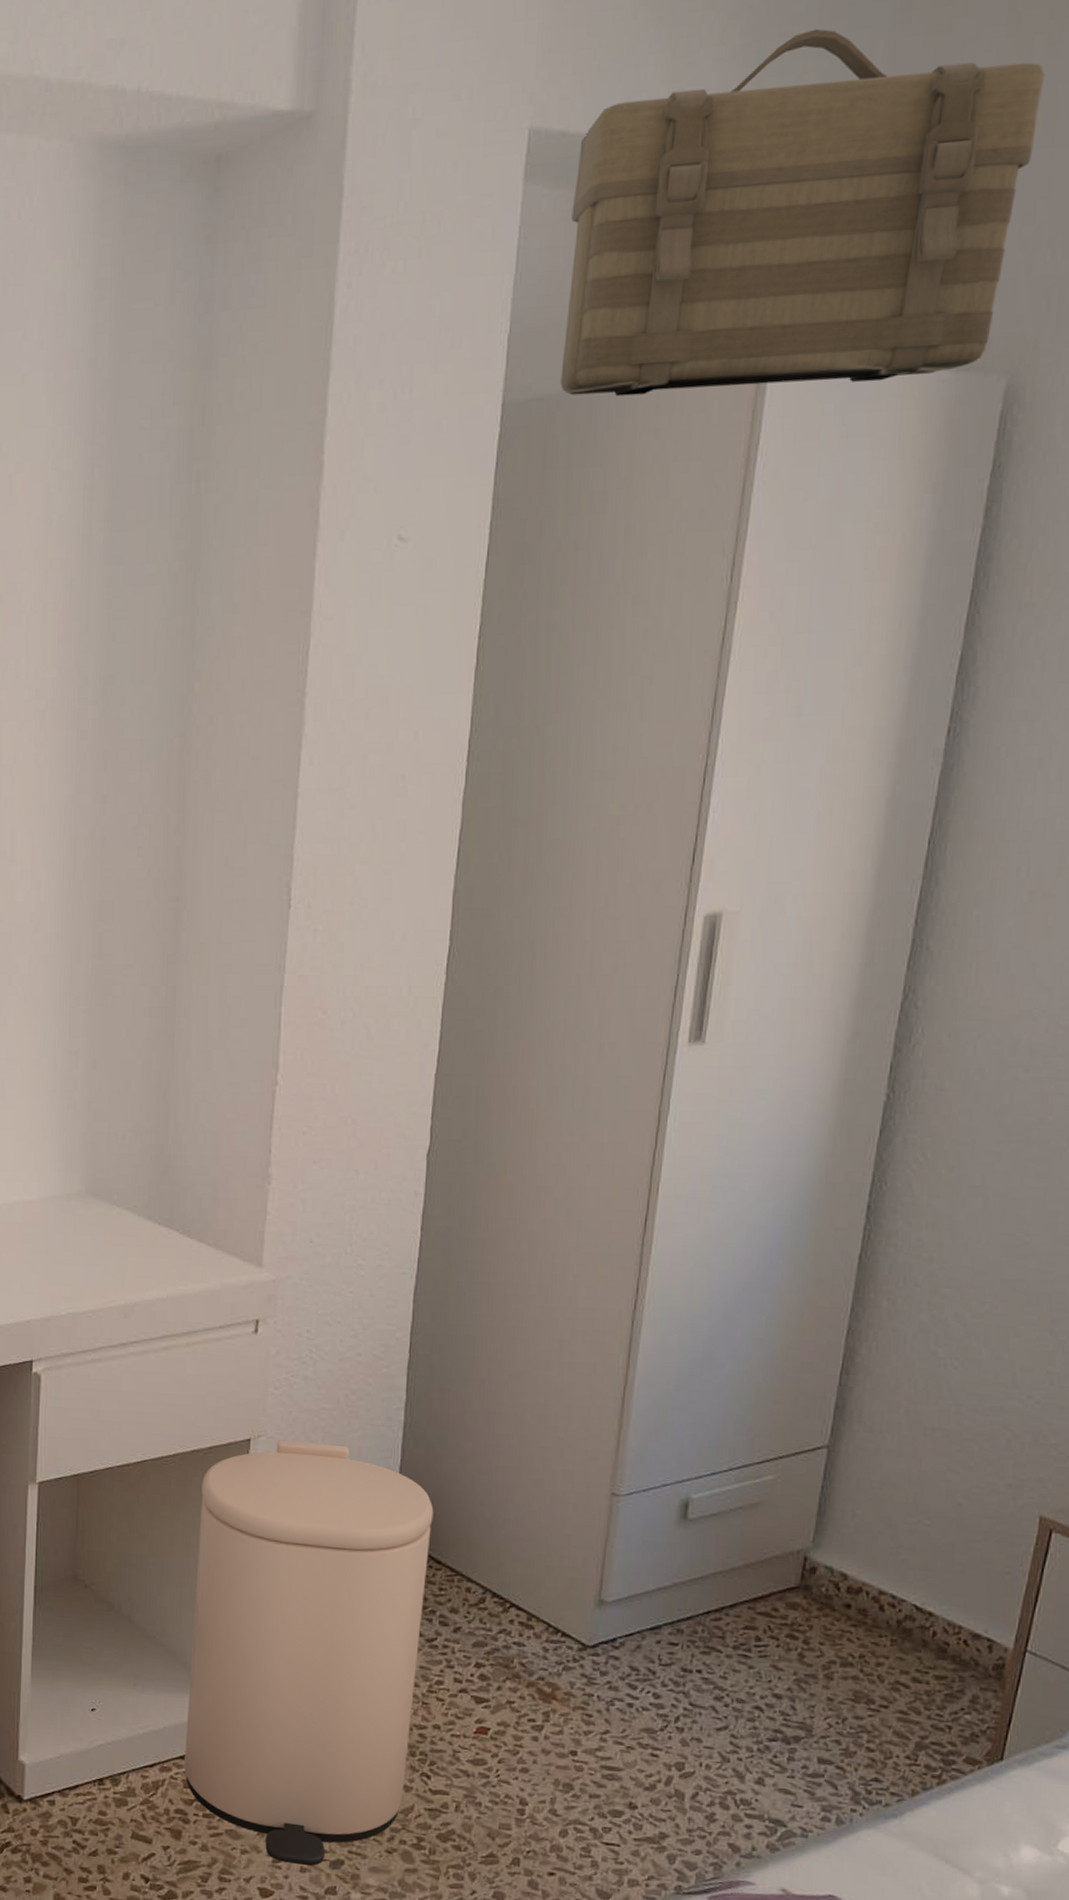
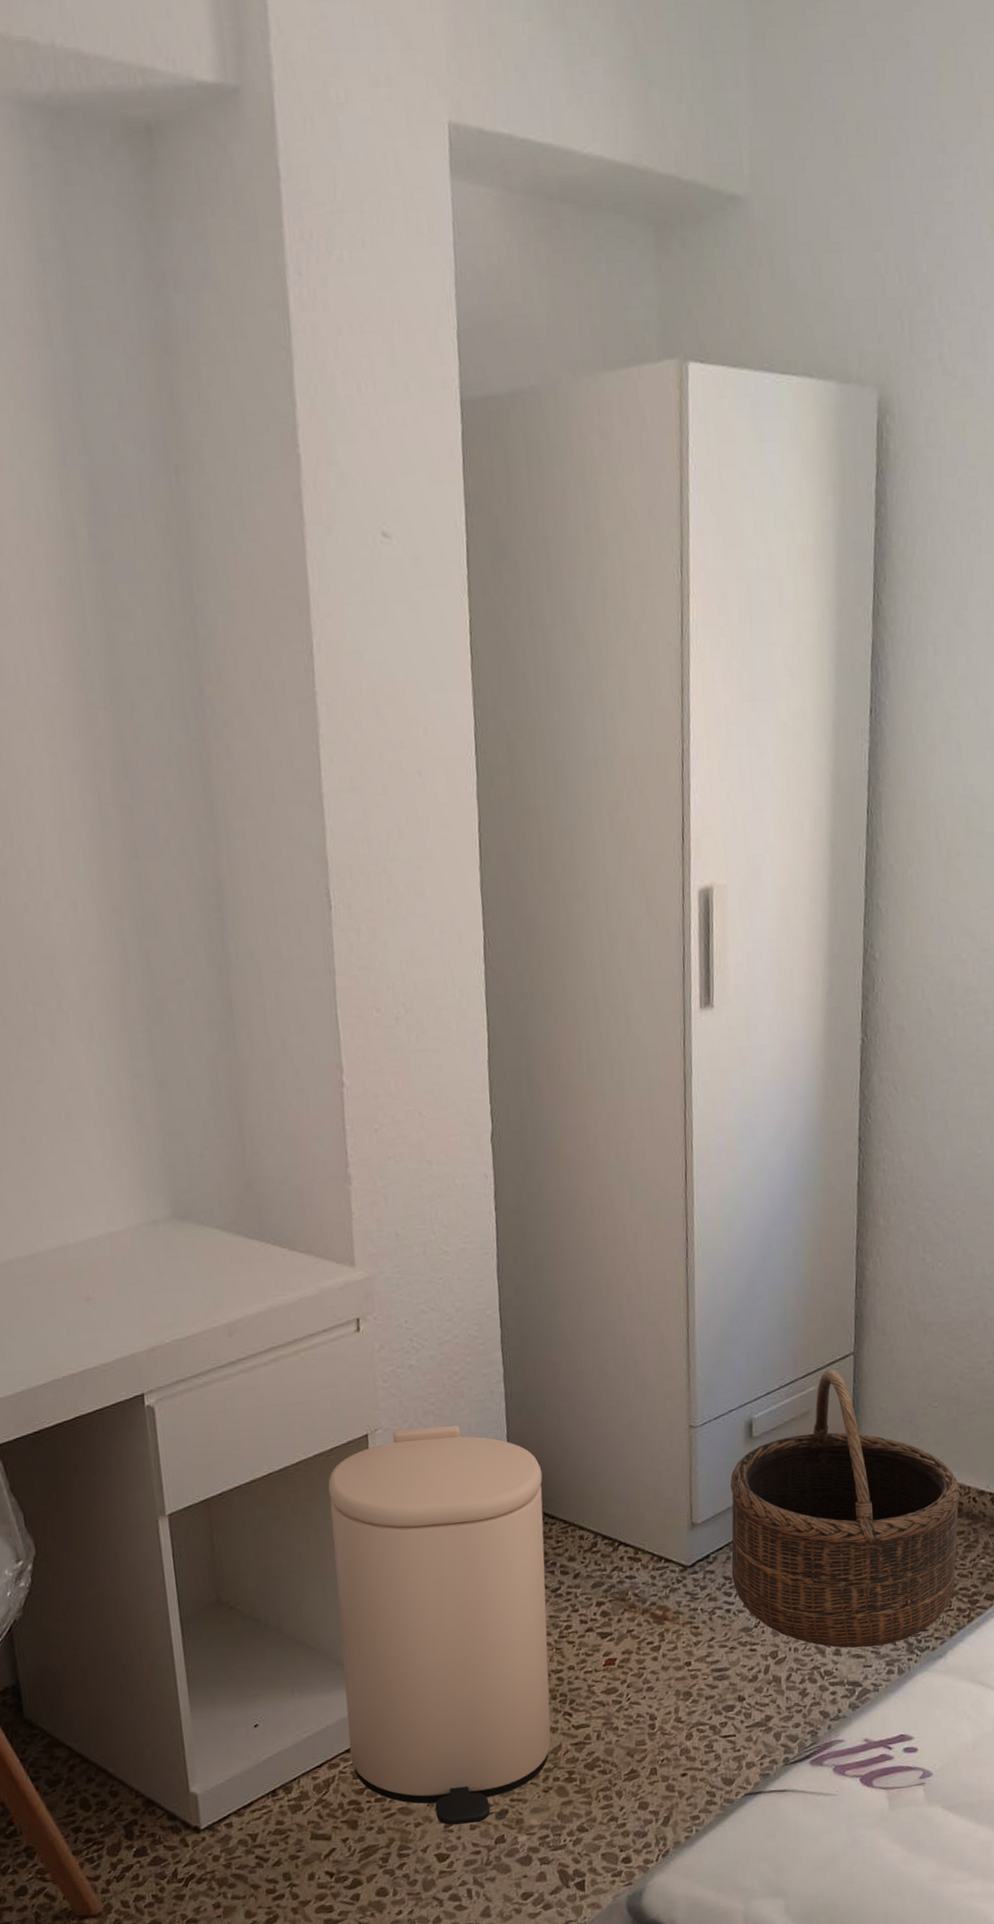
suitcase: present [560,28,1046,397] -> none [497,48,876,397]
basket: none [640,1459,947,1787] -> present [730,1369,960,1648]

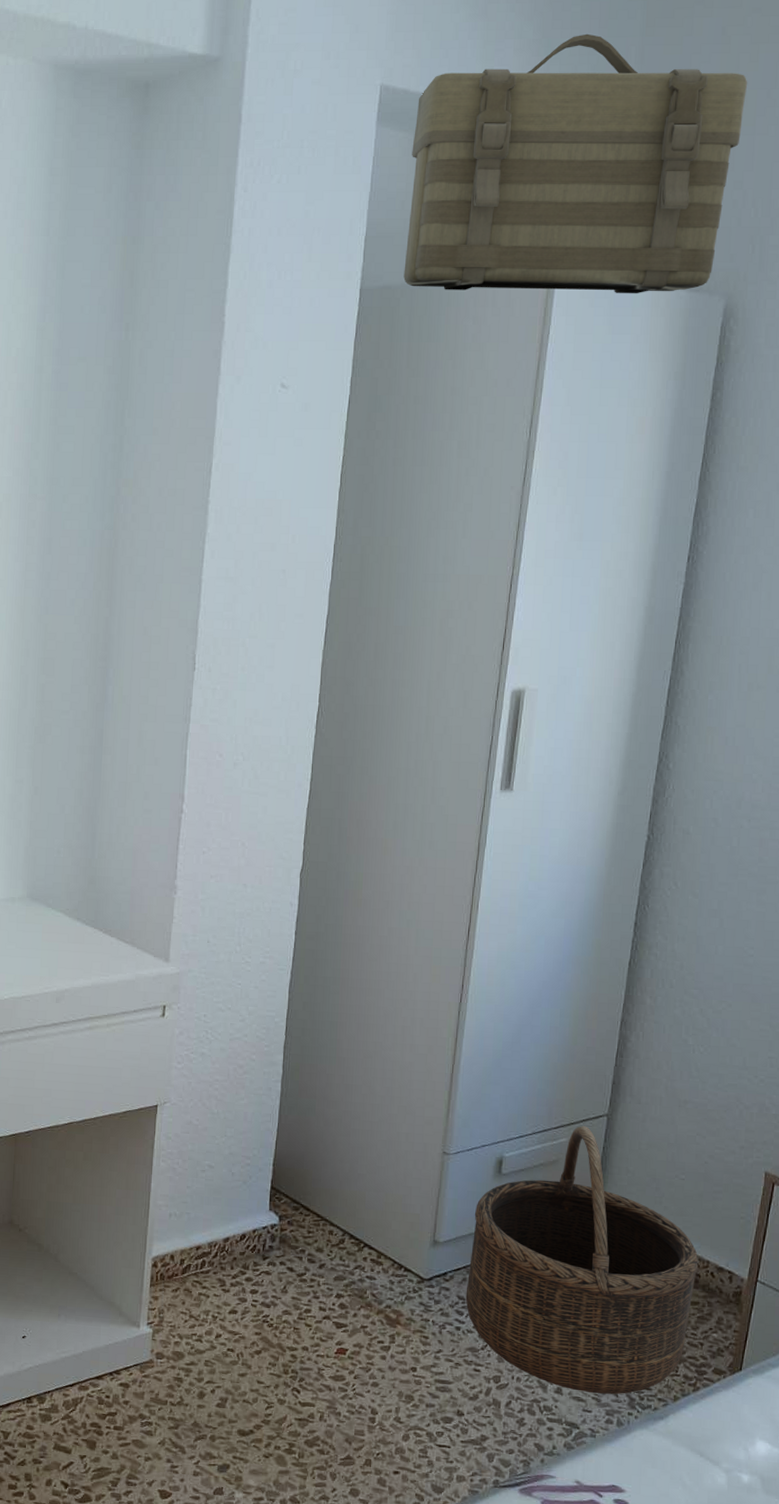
pedal bin: present [328,1424,551,1826] -> none [99,1106,304,1471]
suitcase: none [497,48,876,397] -> present [403,33,748,294]

